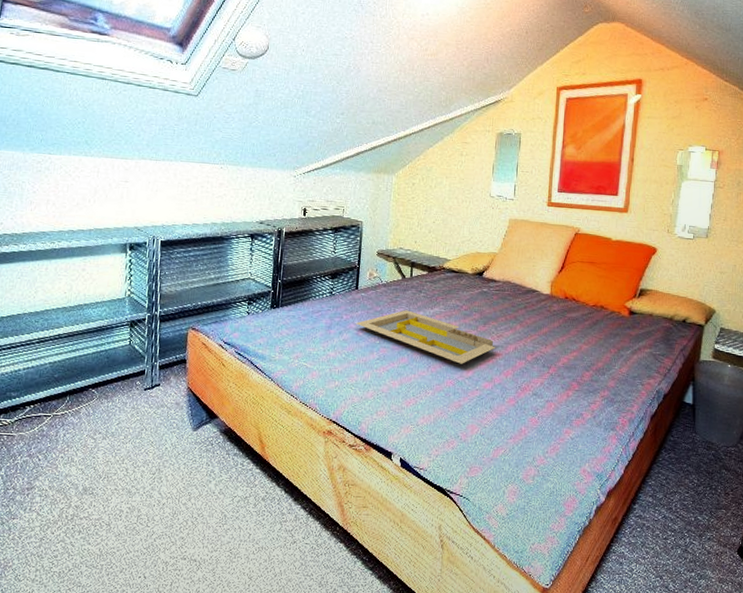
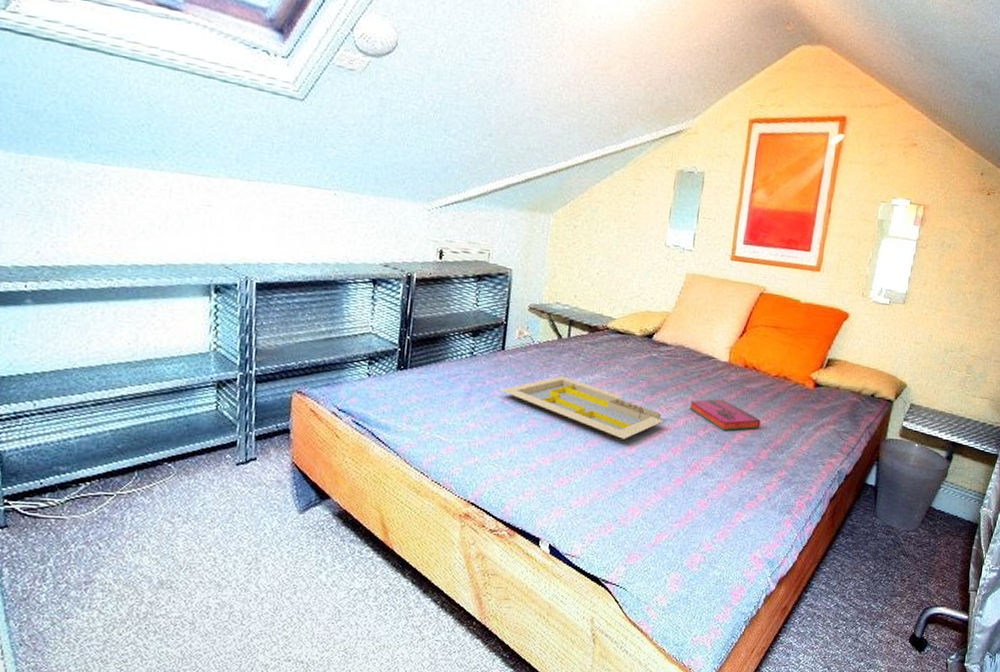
hardback book: none [518,327,582,355] -> present [689,399,761,430]

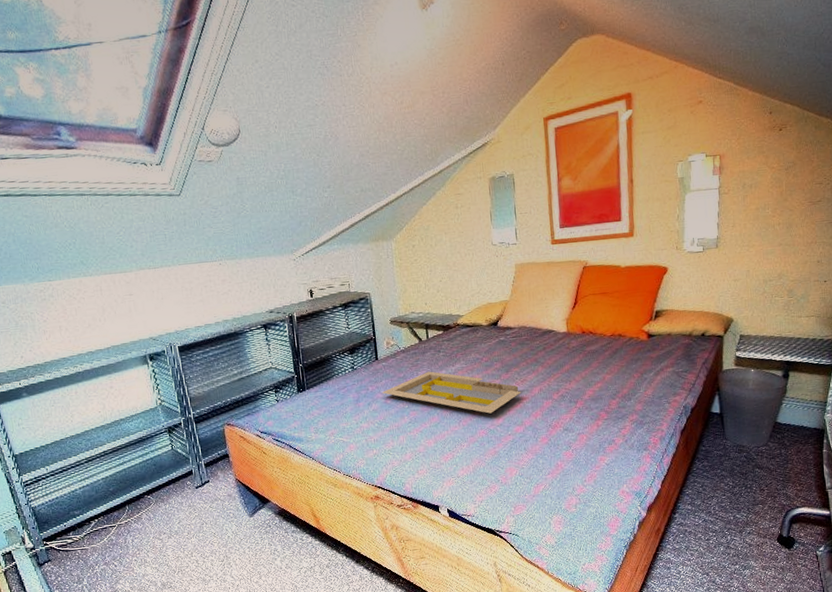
hardback book: present [689,399,761,430] -> none [540,364,606,390]

